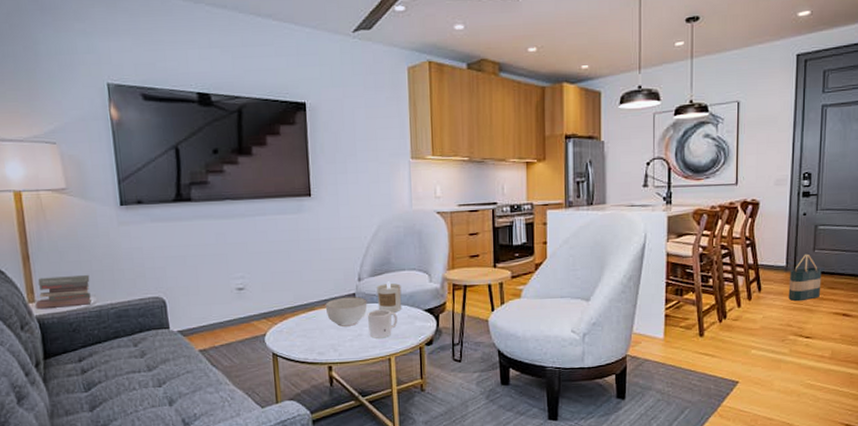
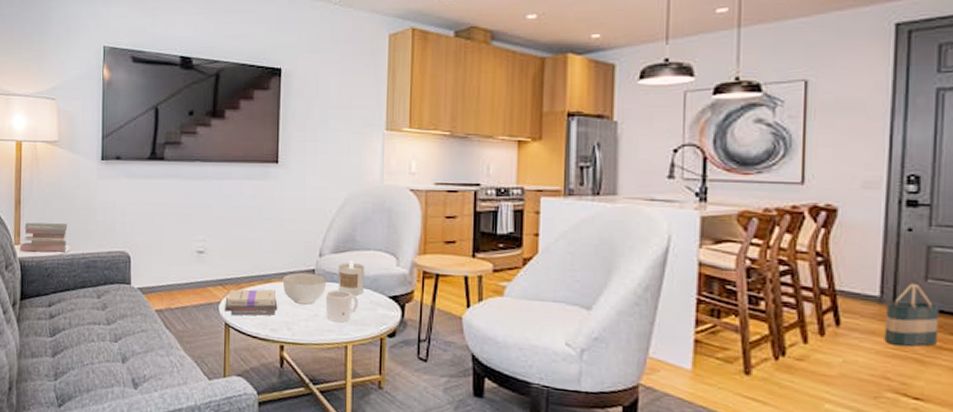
books: none [270,316,323,346] -> present [225,289,278,316]

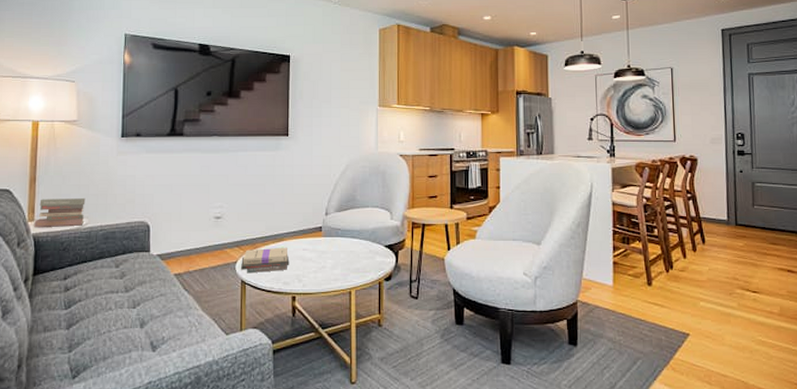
bowl: present [282,272,327,305] -> none [293,230,332,258]
mug: present [325,290,358,323] -> none [331,243,360,271]
candle: present [338,260,365,296] -> none [342,217,364,247]
tote bag: present [884,283,940,347] -> none [731,209,764,255]

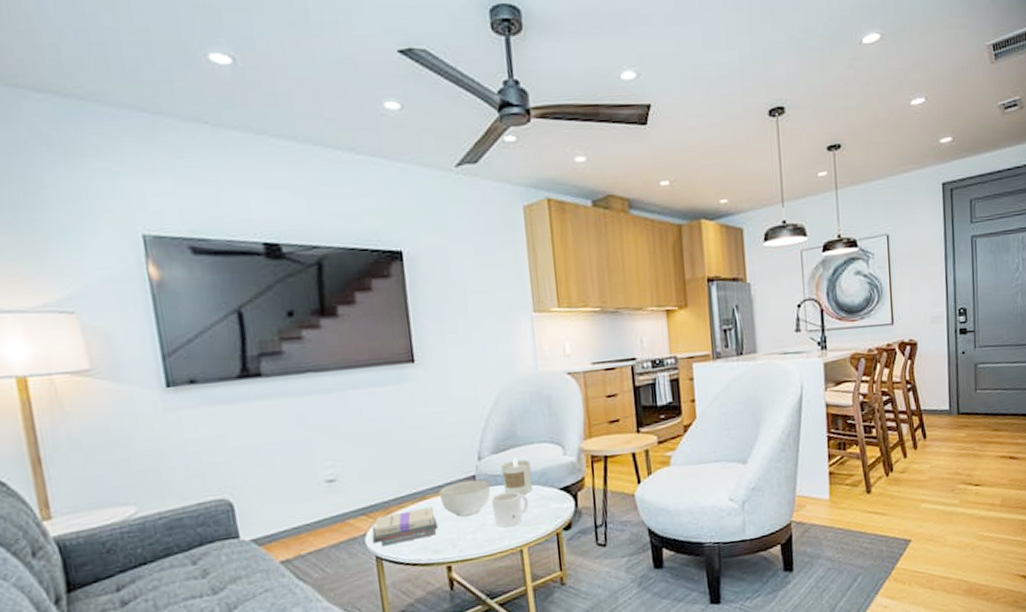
books: present [34,197,86,228] -> none [52,477,131,529]
bowl: none [293,230,332,258] -> present [438,479,491,517]
mug: none [331,243,360,271] -> present [491,491,529,528]
candle: none [342,217,364,247] -> present [501,458,533,495]

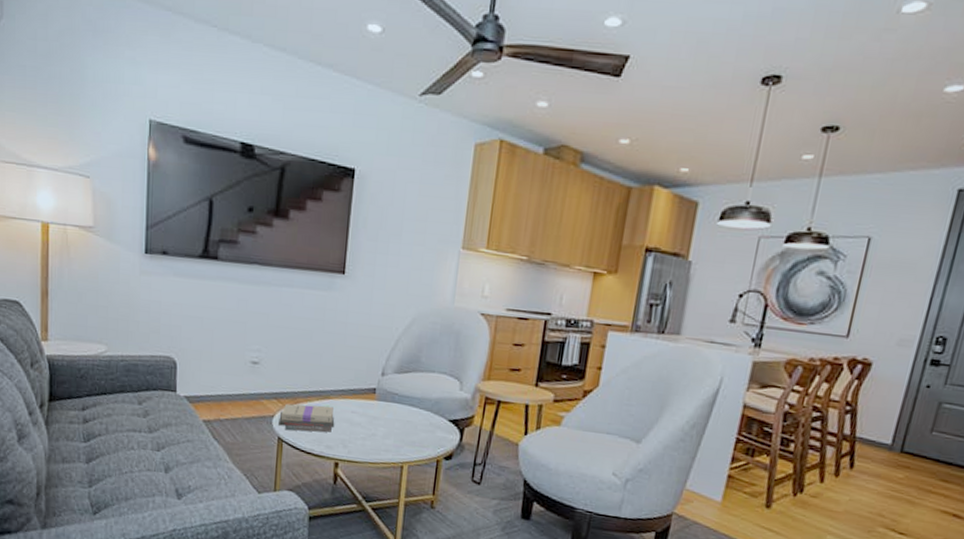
bowl: present [438,479,491,517] -> none [341,390,388,424]
mug: present [491,491,529,528] -> none [384,410,418,443]
candle: present [501,458,533,495] -> none [398,381,428,418]

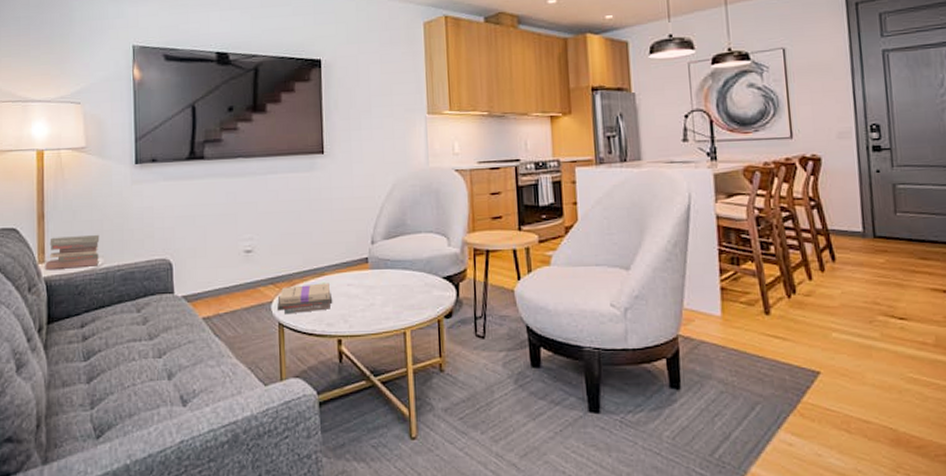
books: none [48,316,104,353] -> present [45,234,100,271]

